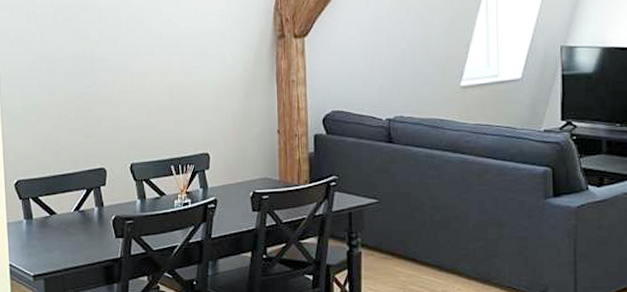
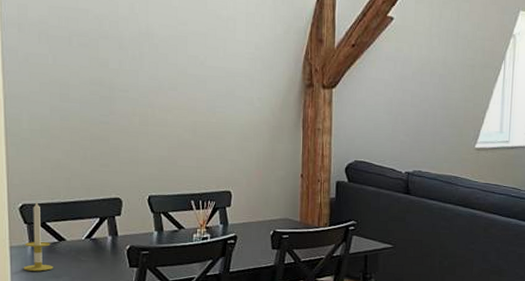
candle: none [19,176,46,246] -> present [23,201,54,271]

